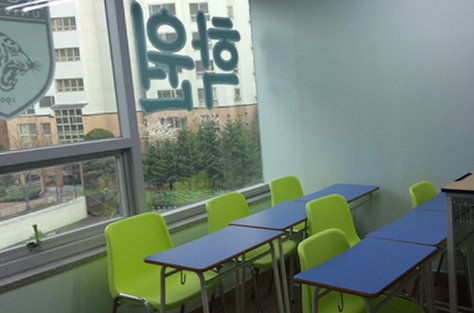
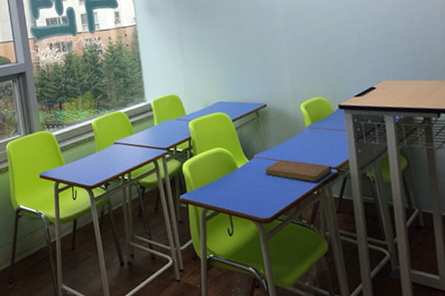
notebook: none [374,238,433,259] -> present [264,159,333,182]

